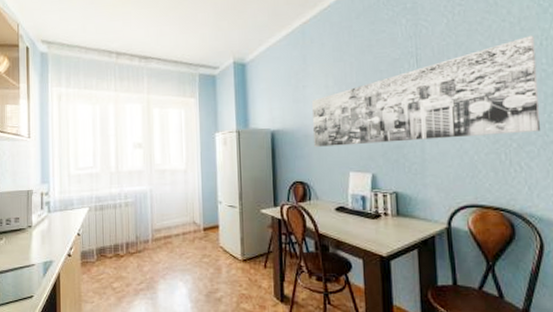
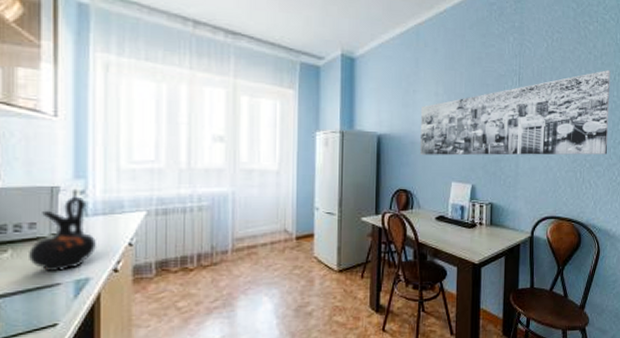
ceramic jug: none [14,197,57,256] -> present [27,196,97,273]

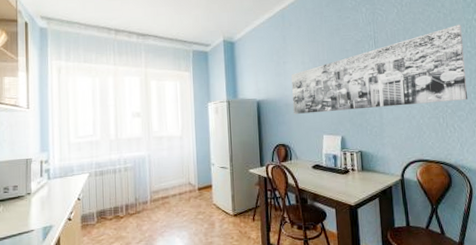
ceramic jug: present [27,196,97,273] -> none [12,165,57,222]

